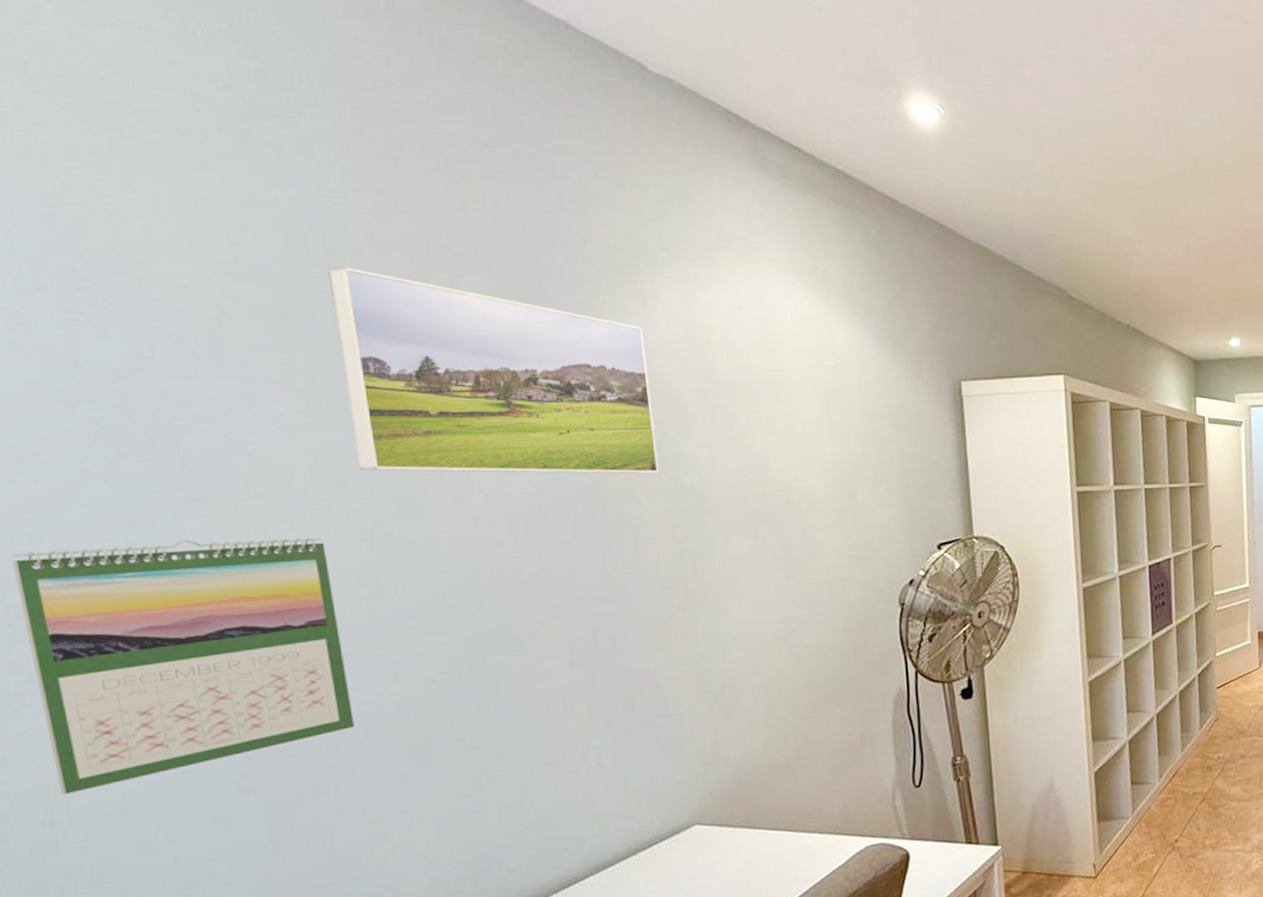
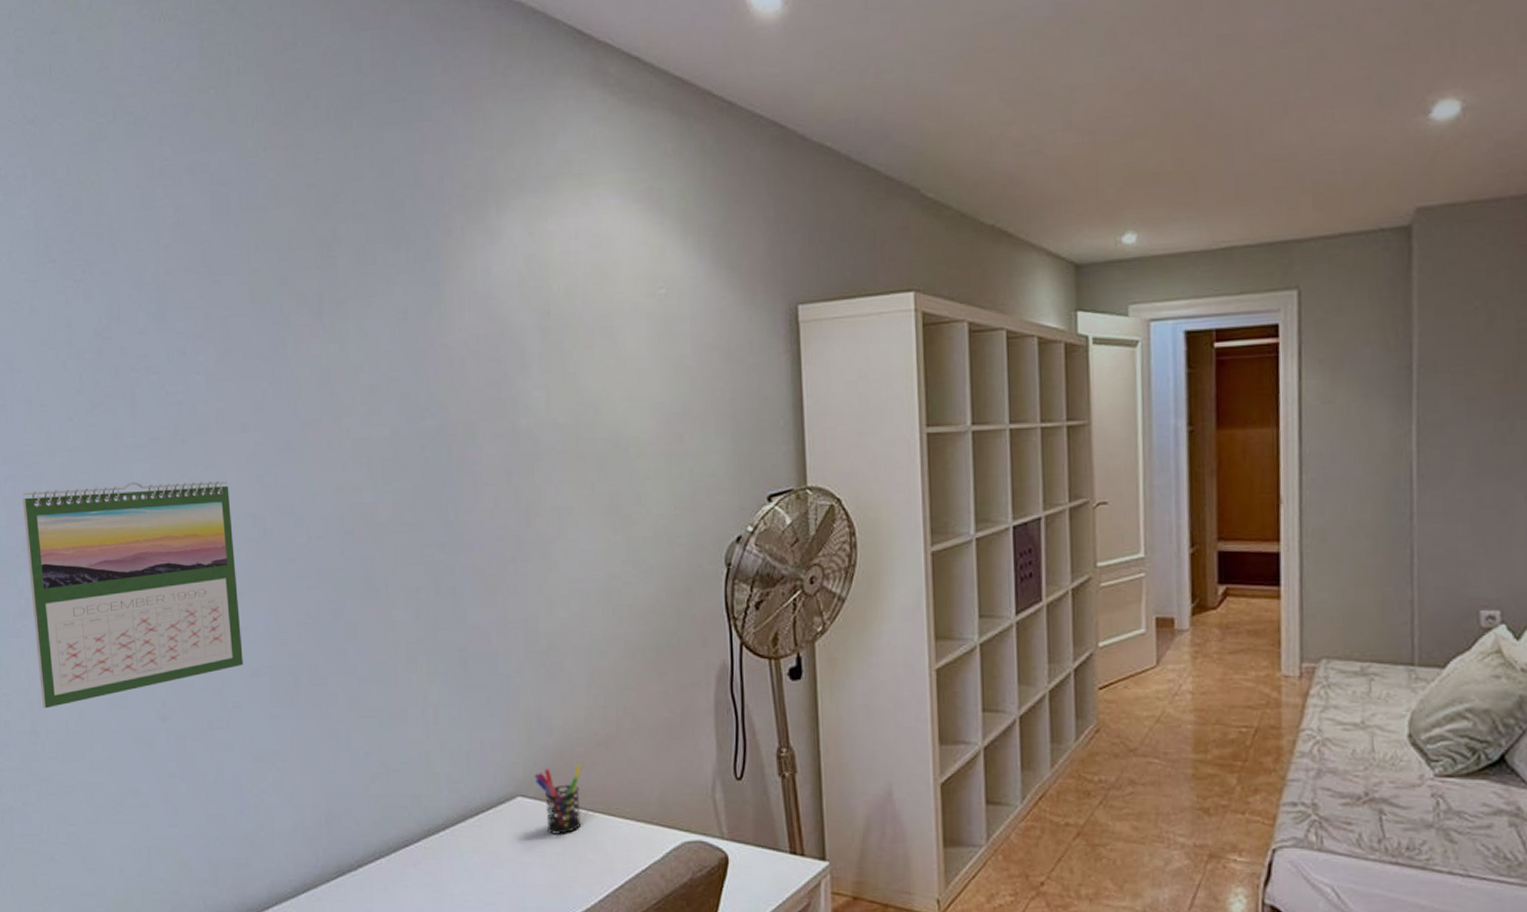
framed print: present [328,266,660,474] -> none [242,222,499,417]
pen holder: none [711,789,763,855] -> present [534,765,582,834]

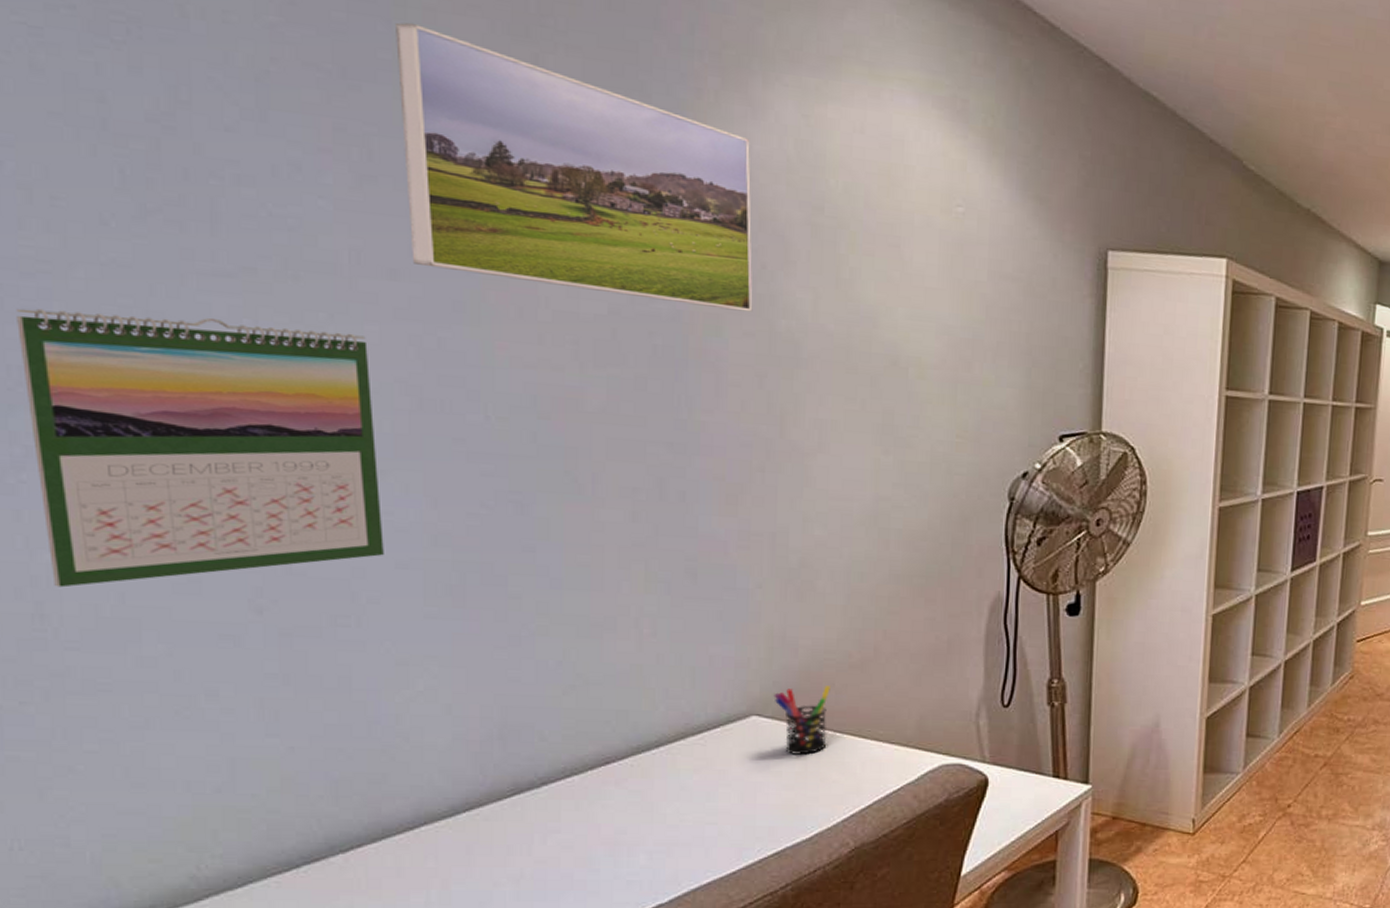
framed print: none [242,222,499,417] -> present [396,22,753,312]

